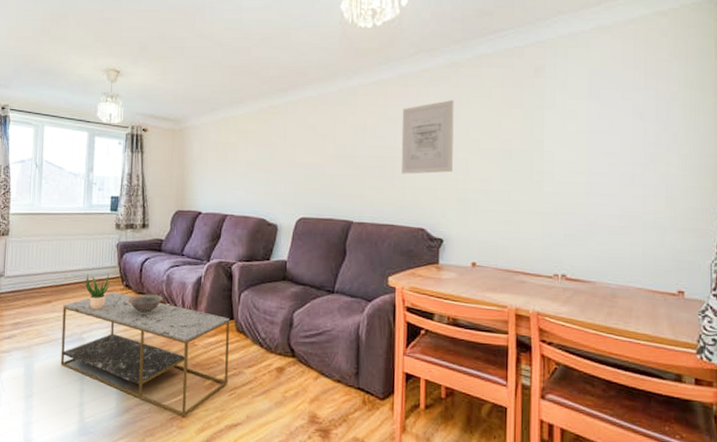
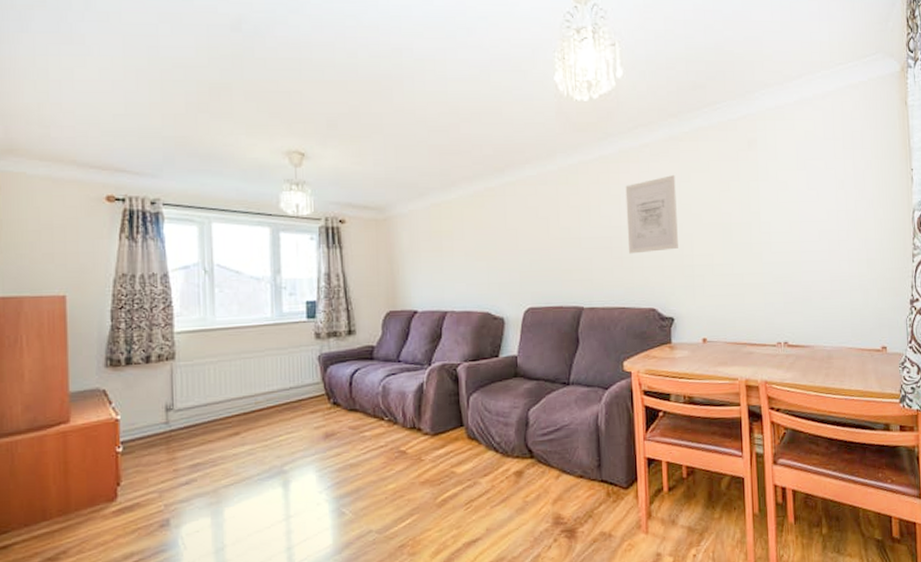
coffee table: present [60,292,230,417] -> none [256,412,463,542]
potted plant: present [86,272,110,310] -> none [282,391,313,436]
decorative bowl: present [127,294,164,314] -> none [337,409,381,434]

